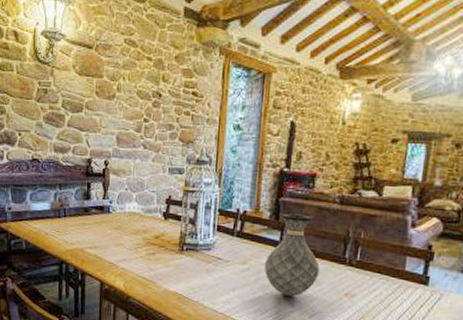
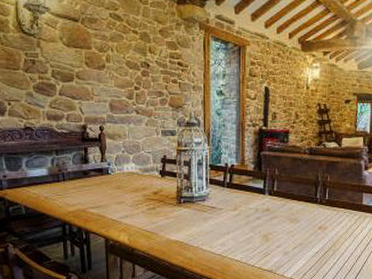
vase: present [264,213,320,296] -> none [253,165,297,234]

